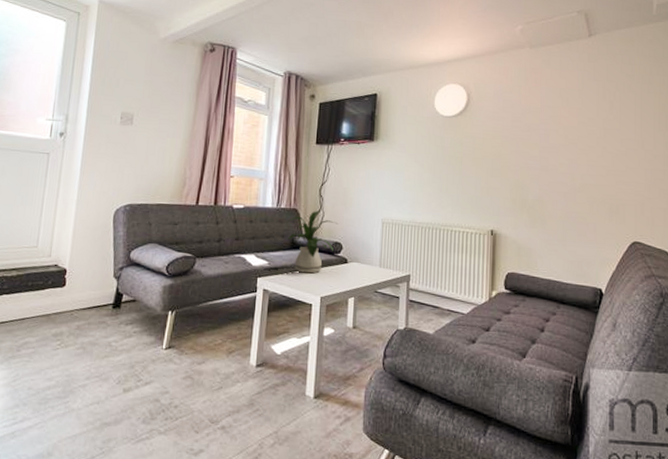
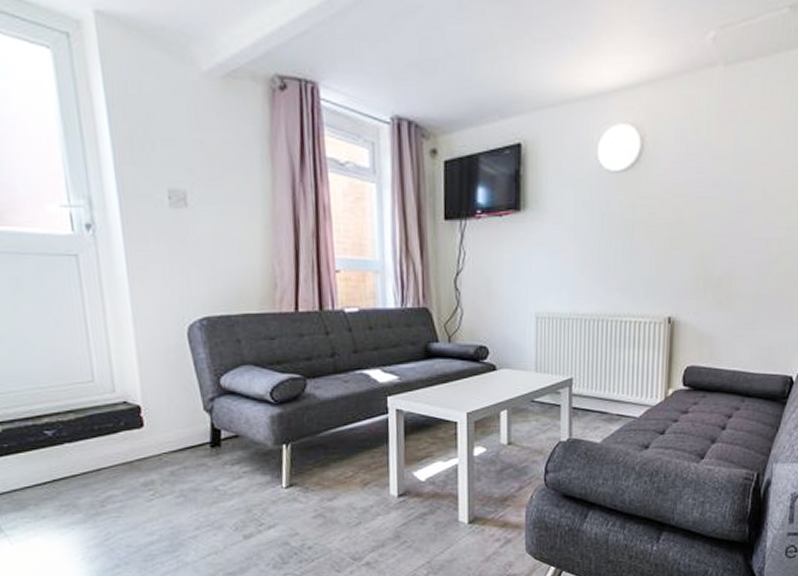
house plant: present [286,210,337,274] -> none [416,307,481,387]

